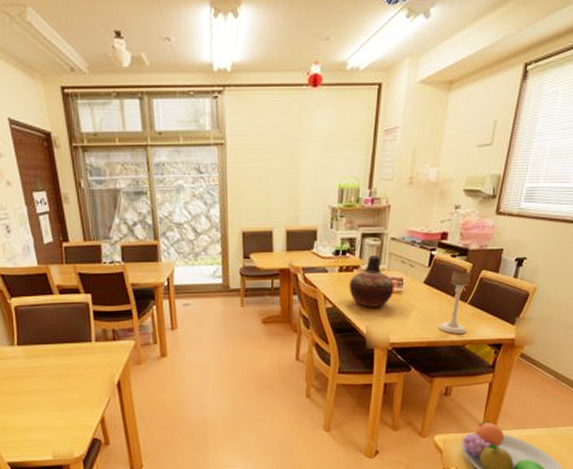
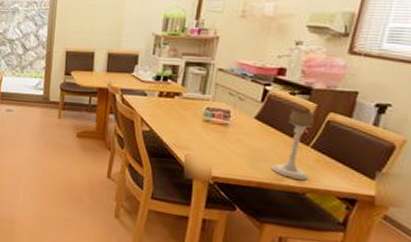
vase: present [349,255,394,307] -> none [168,84,220,137]

